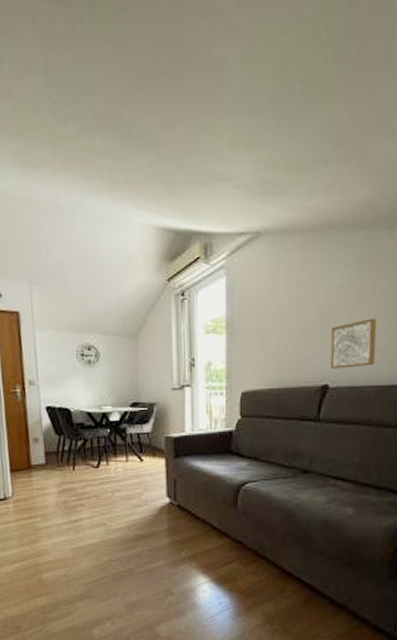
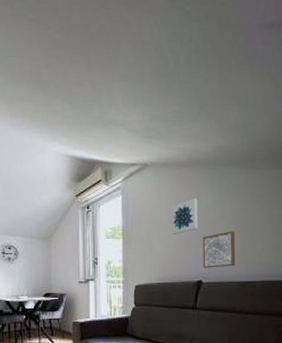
wall art: none [291,276,327,325] -> present [172,199,198,234]

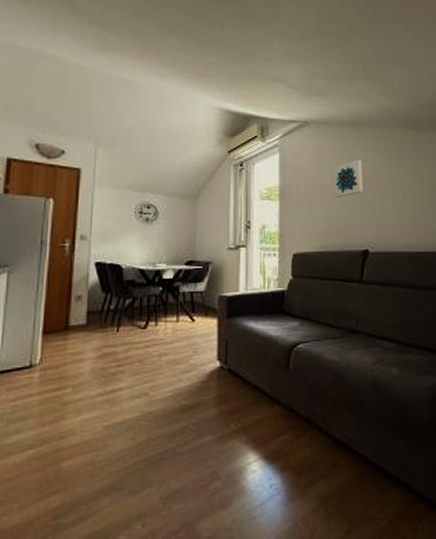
wall art: present [203,231,236,268] -> none [368,196,405,236]

